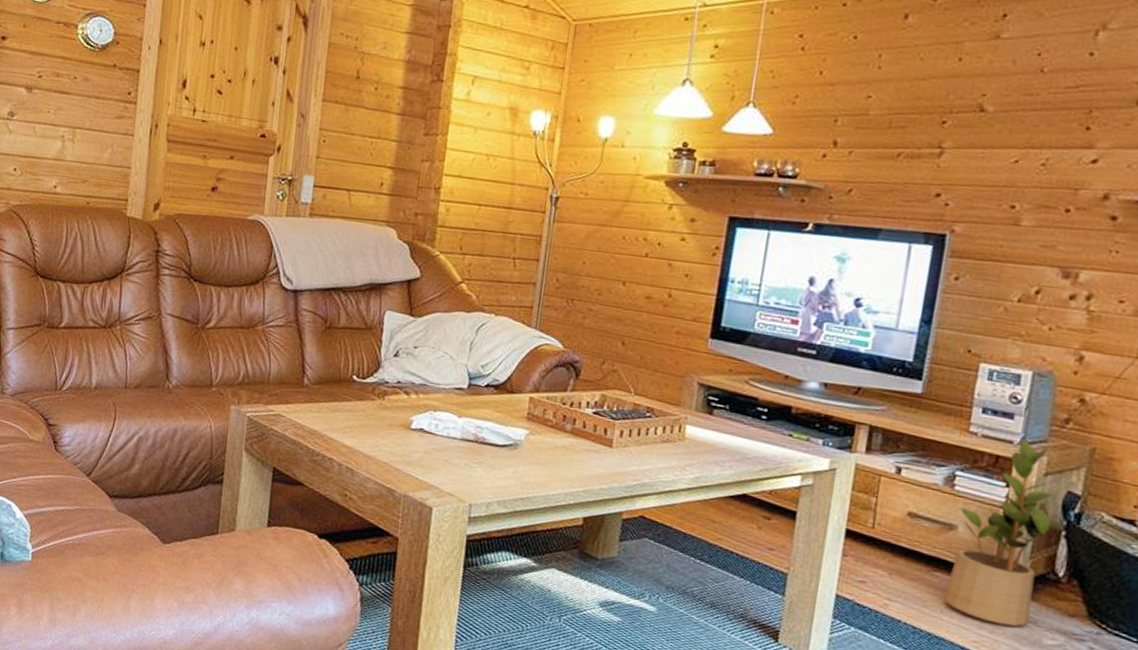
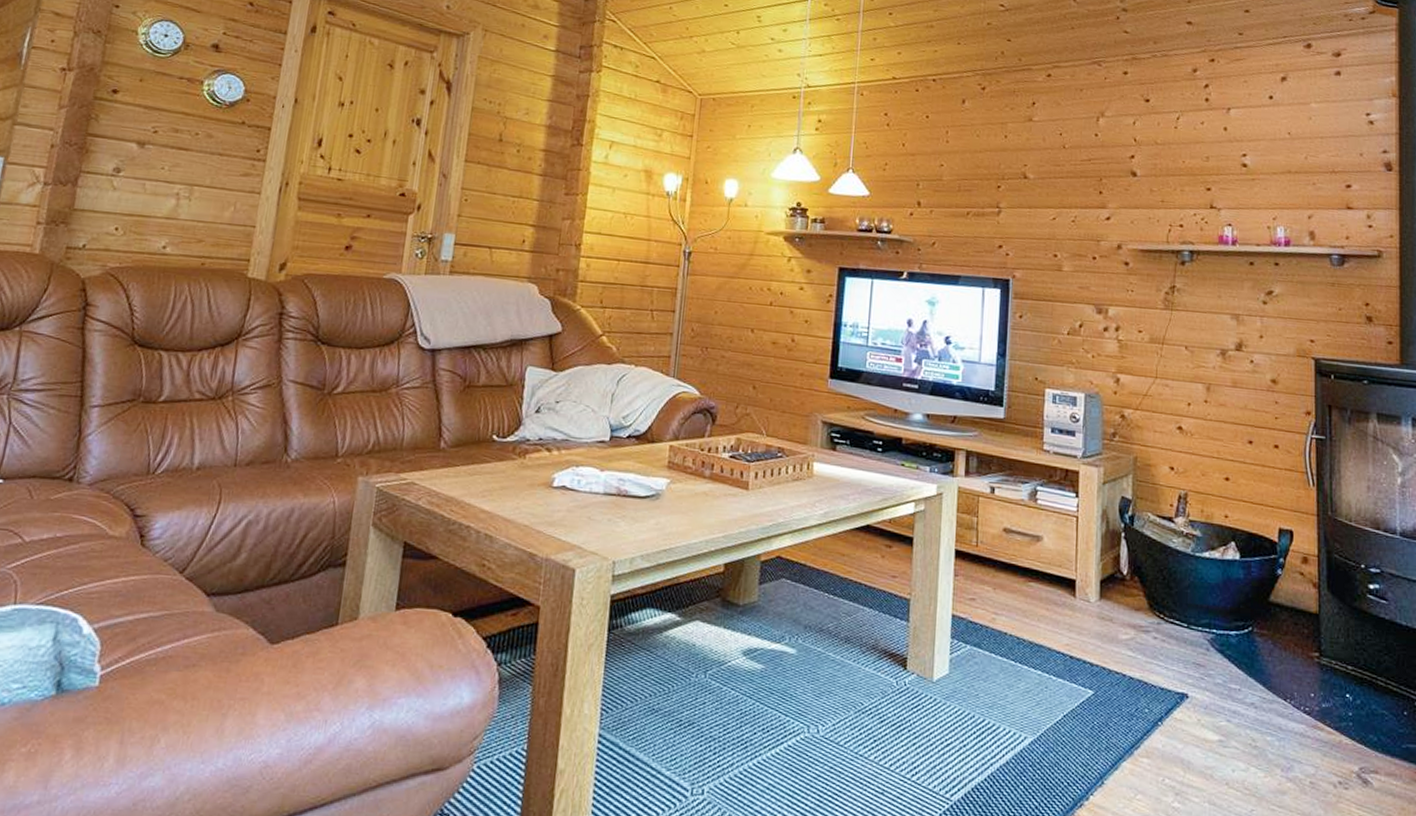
potted plant: present [943,441,1066,627] -> none [1038,455,1123,626]

